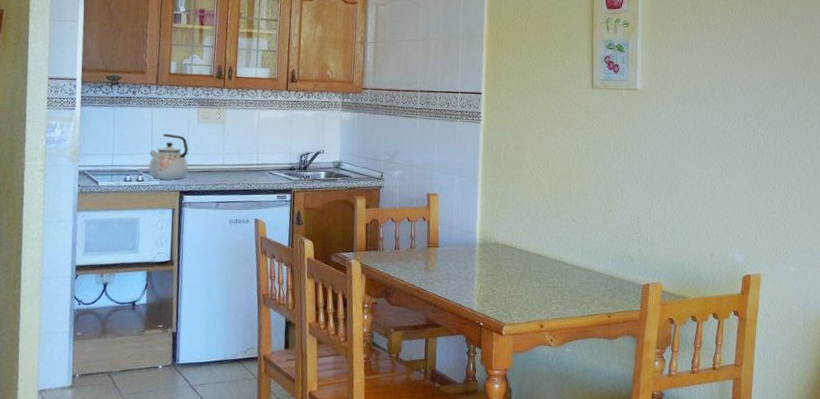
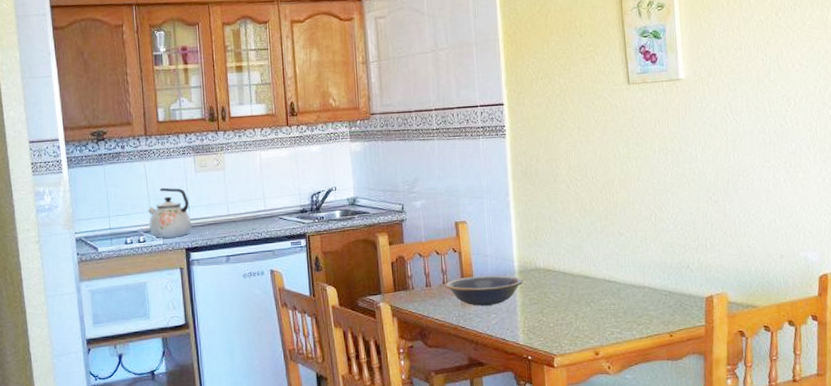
bowl: none [412,244,483,273] -> present [445,275,524,306]

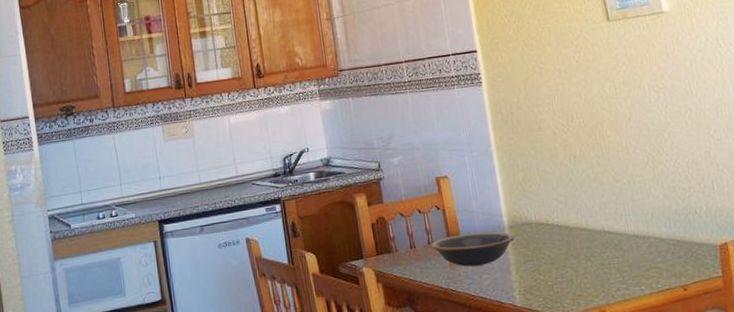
kettle: present [148,187,192,238] -> none [119,158,164,211]

